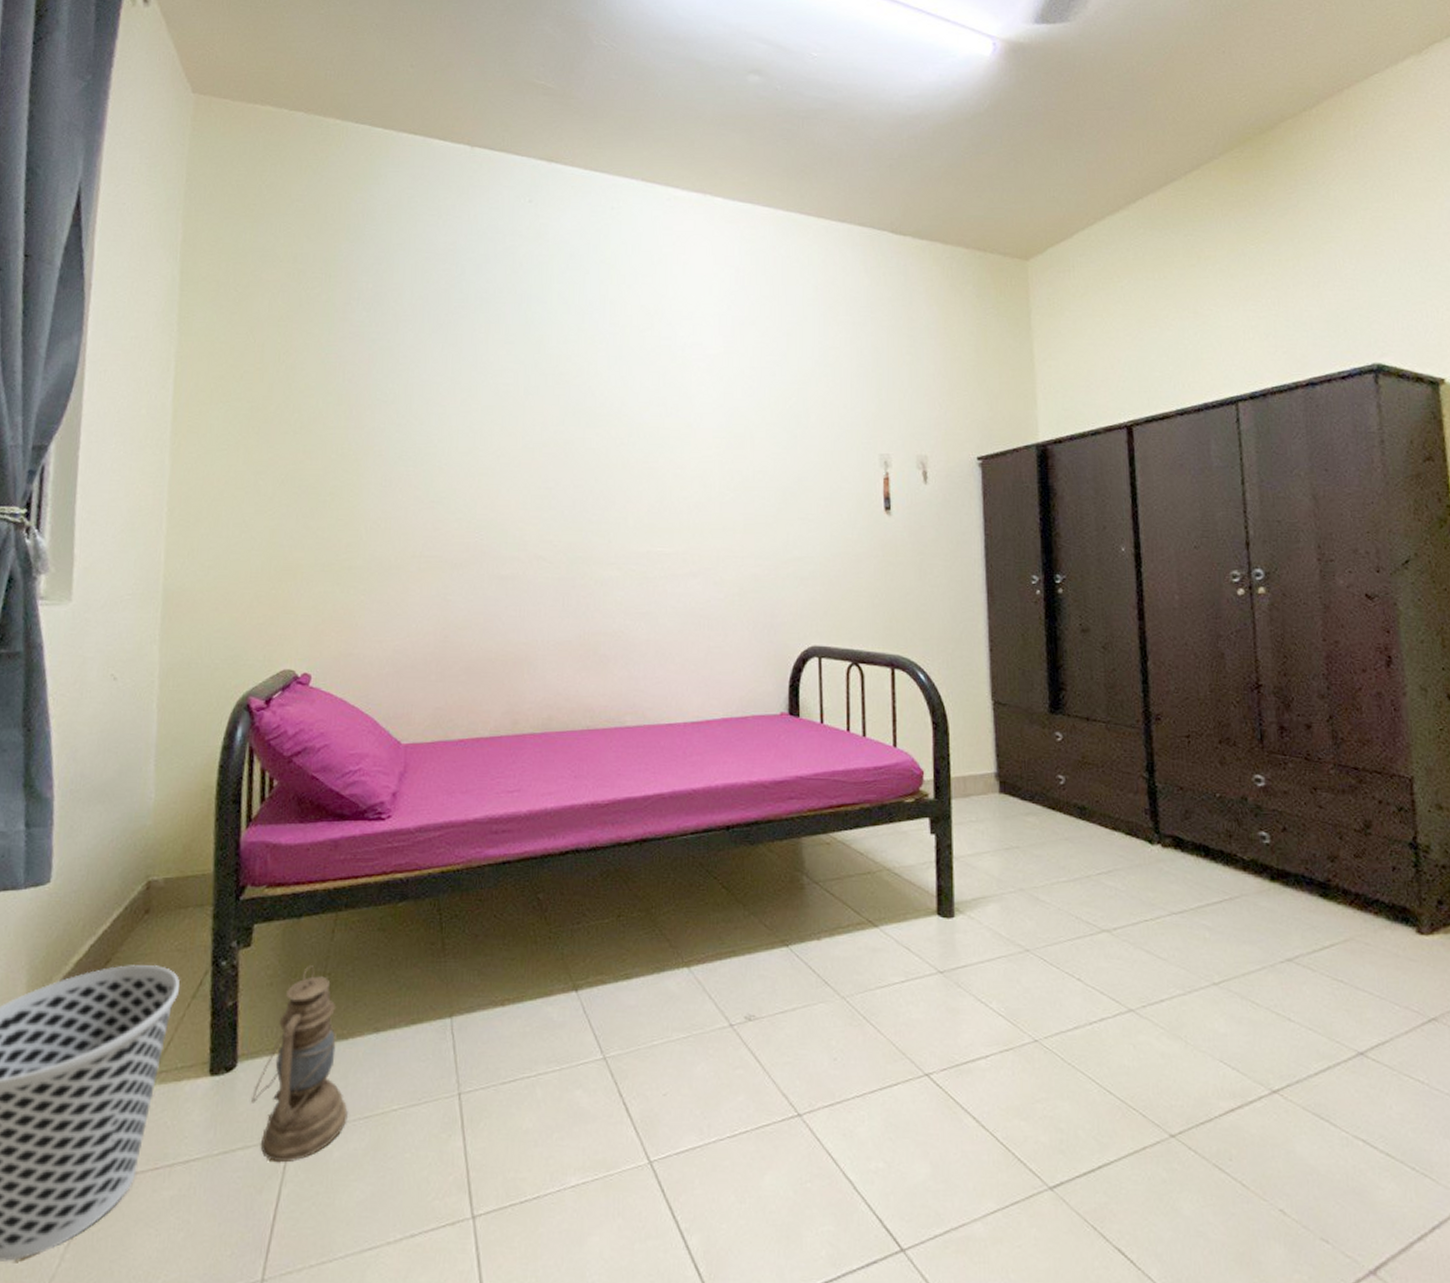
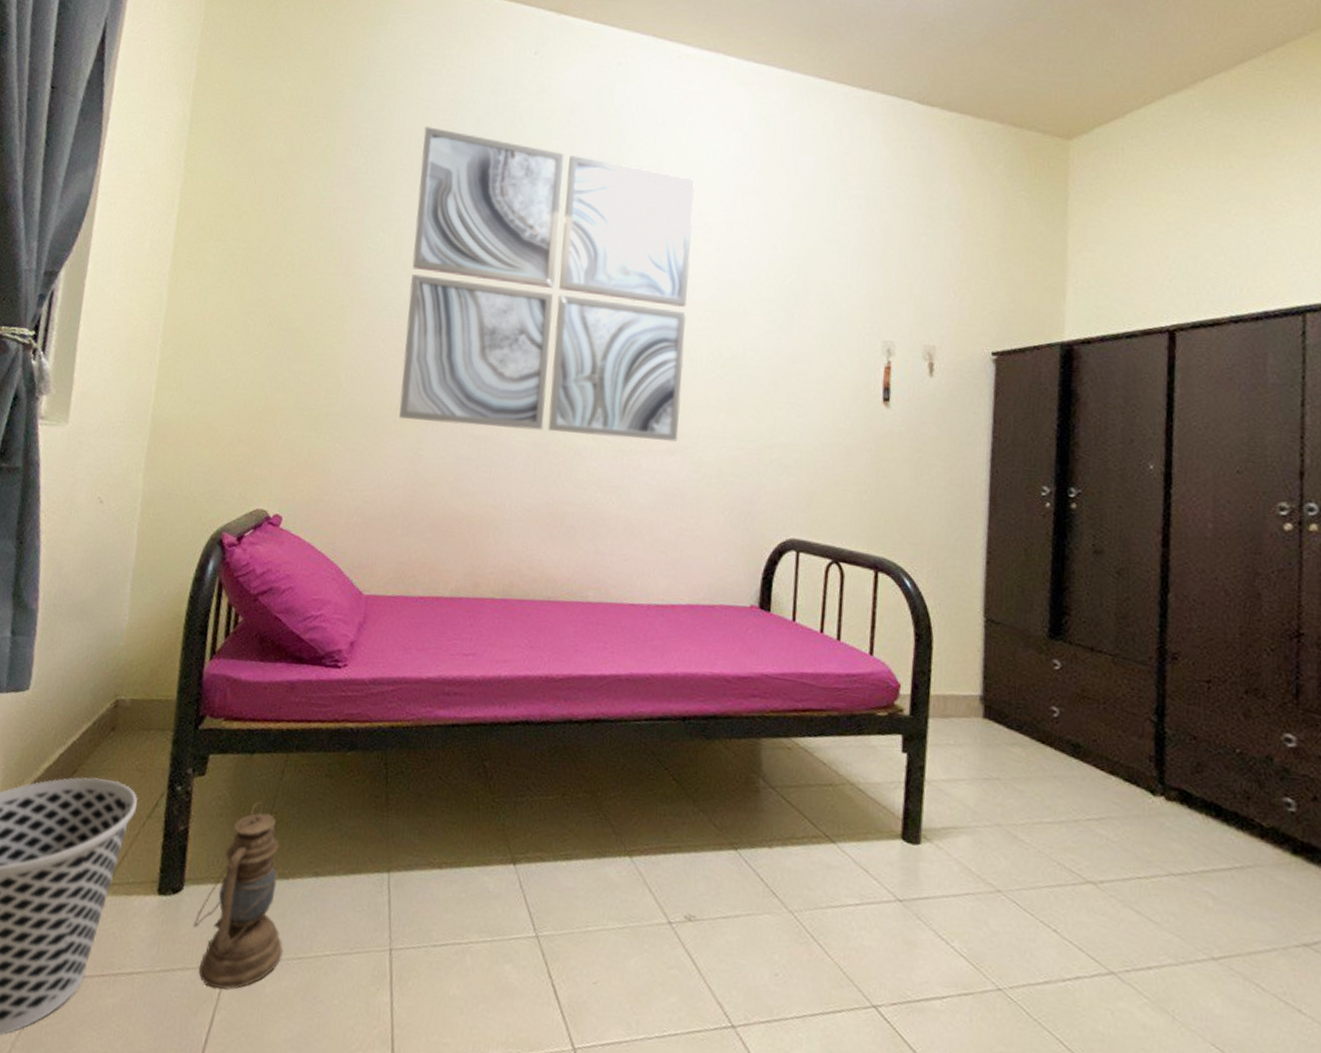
wall art: none [422,277,699,567] -> present [399,126,695,443]

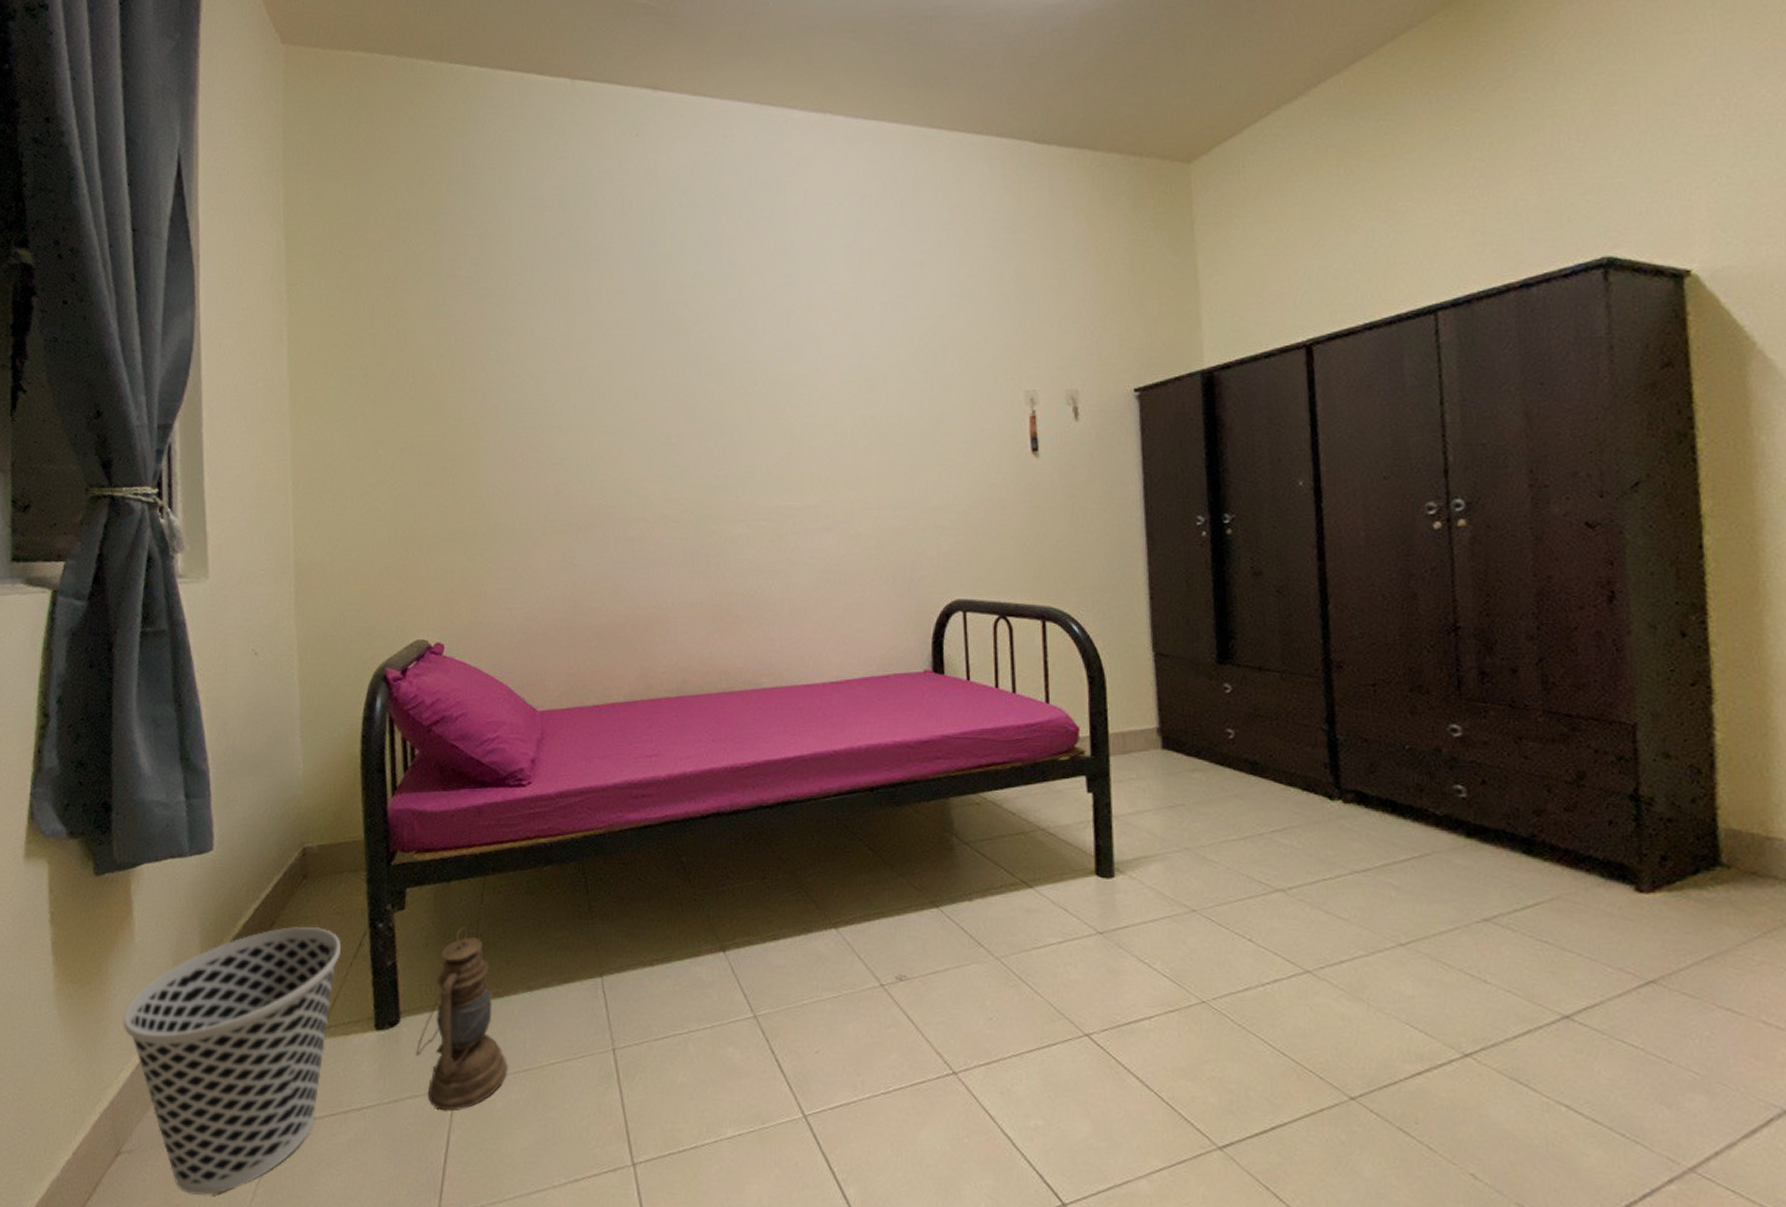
wall art: present [399,126,695,443] -> none [532,225,832,531]

